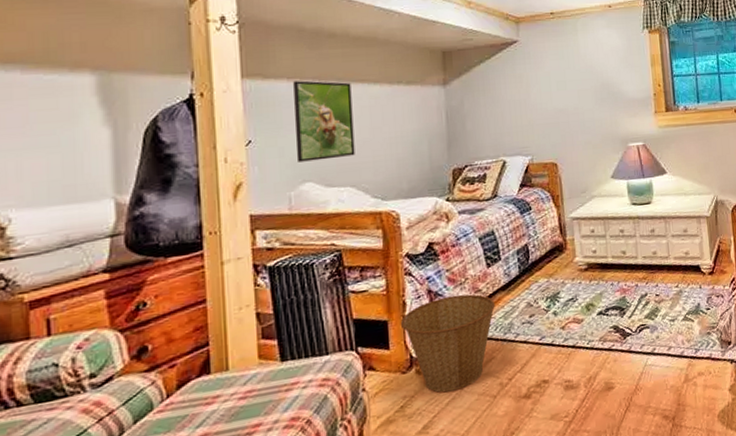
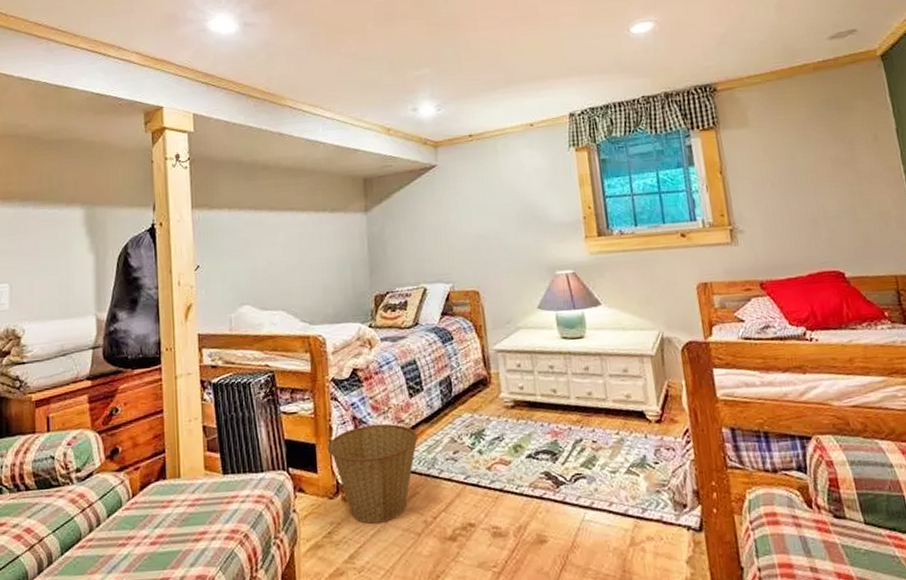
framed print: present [293,80,355,162] -> none [233,210,286,286]

